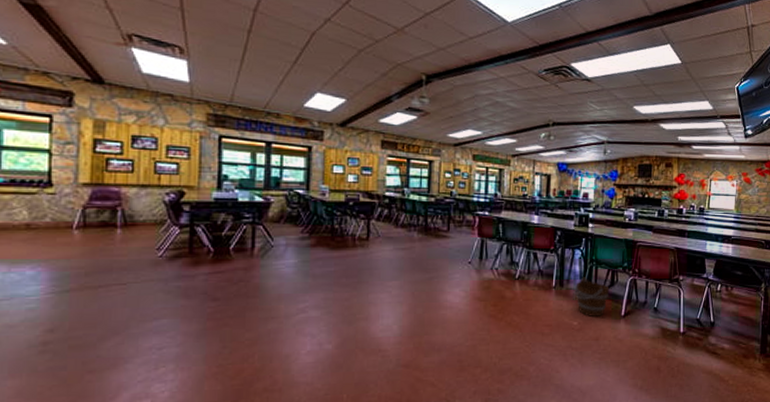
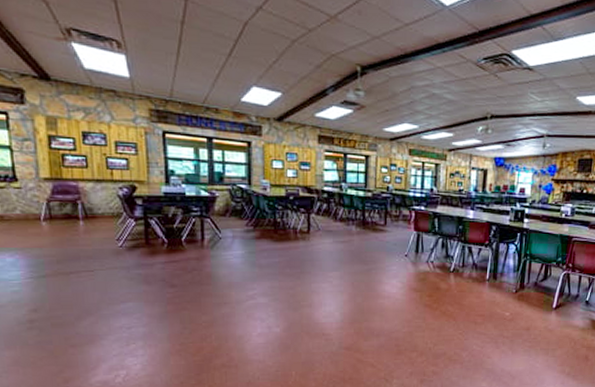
bucket: present [574,277,610,316] -> none [507,271,542,308]

